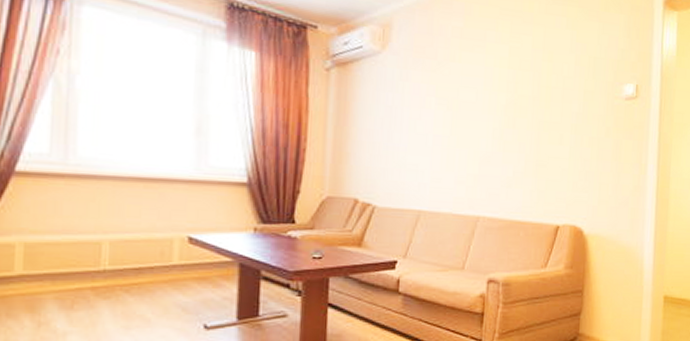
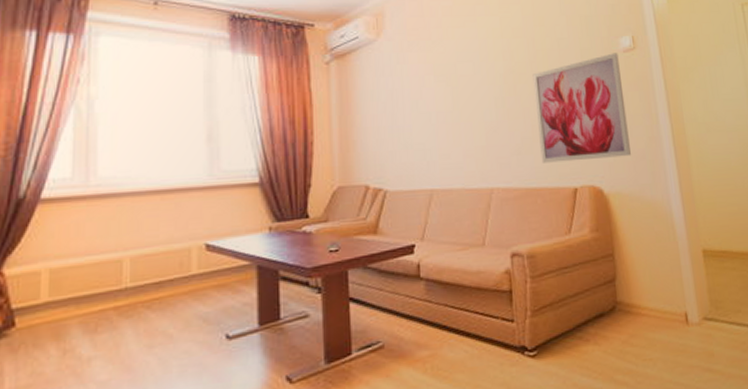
wall art: none [529,99,620,202] -> present [532,53,631,163]

